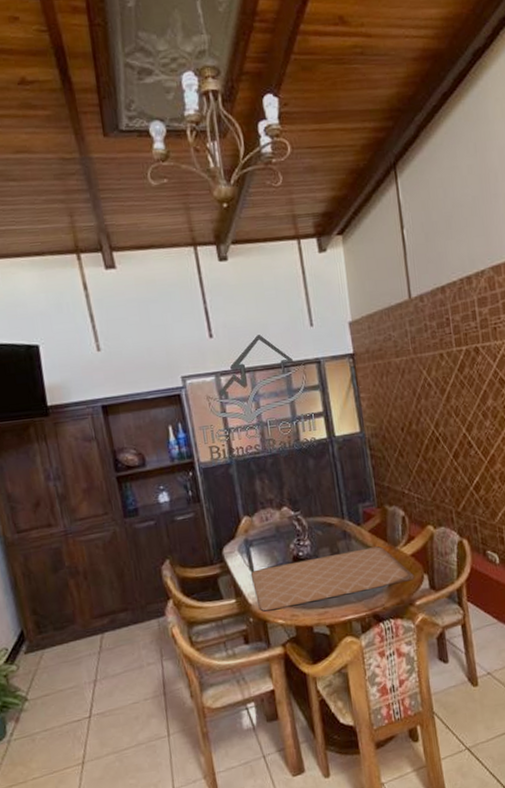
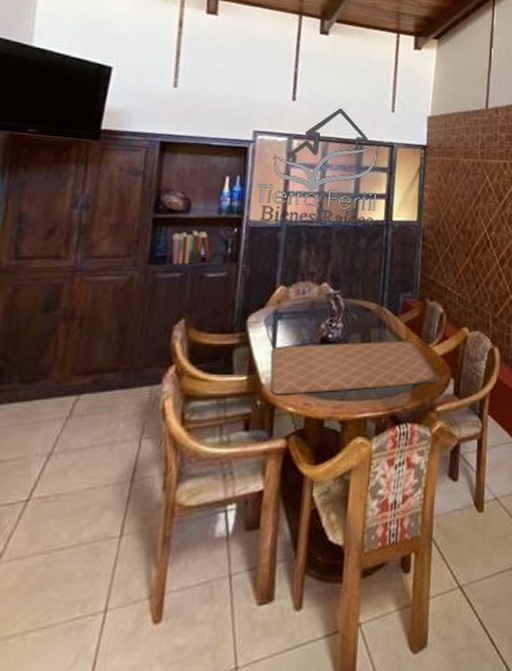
books: none [137,479,177,516] -> present [170,230,212,266]

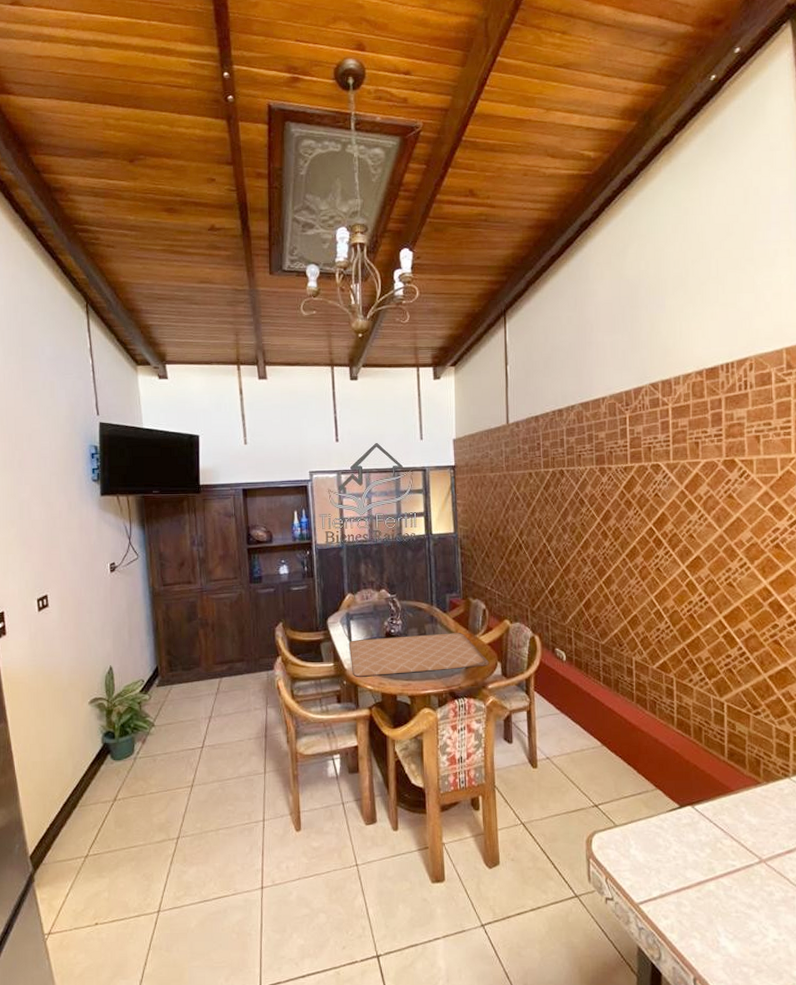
books: present [170,230,212,266] -> none [263,555,294,584]

